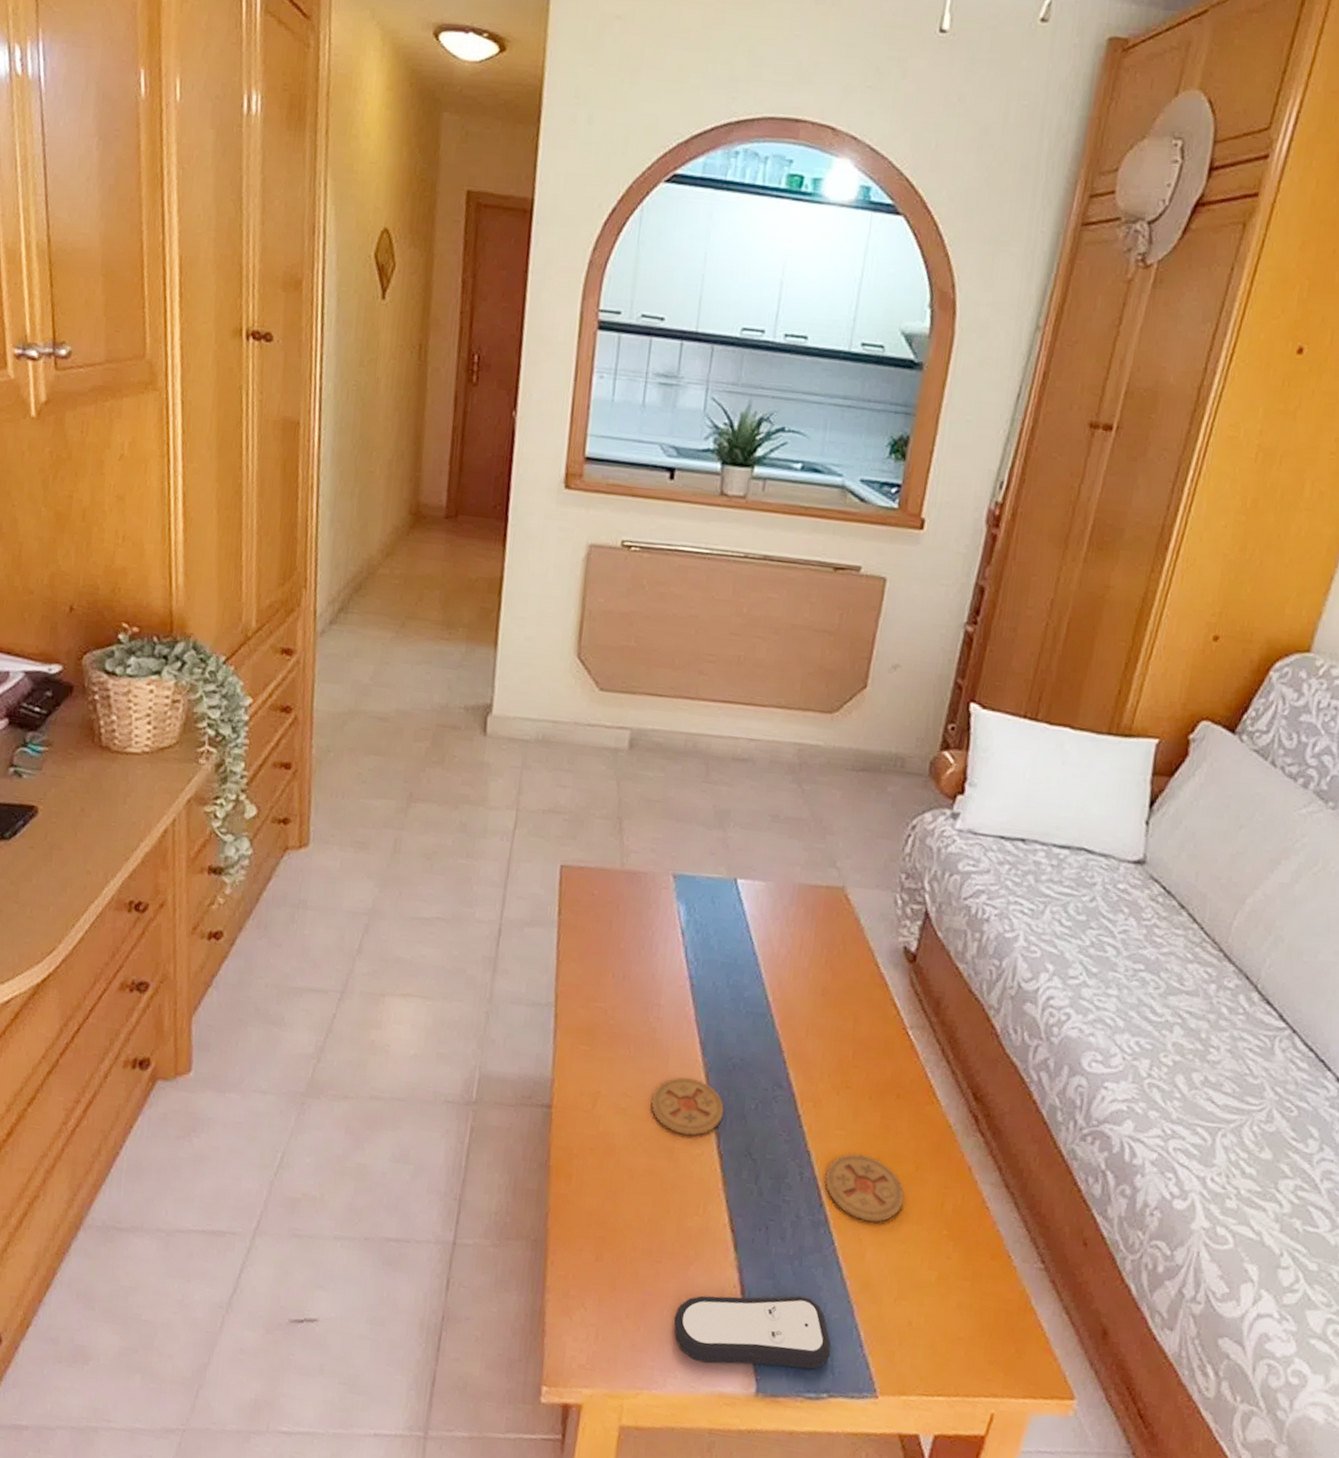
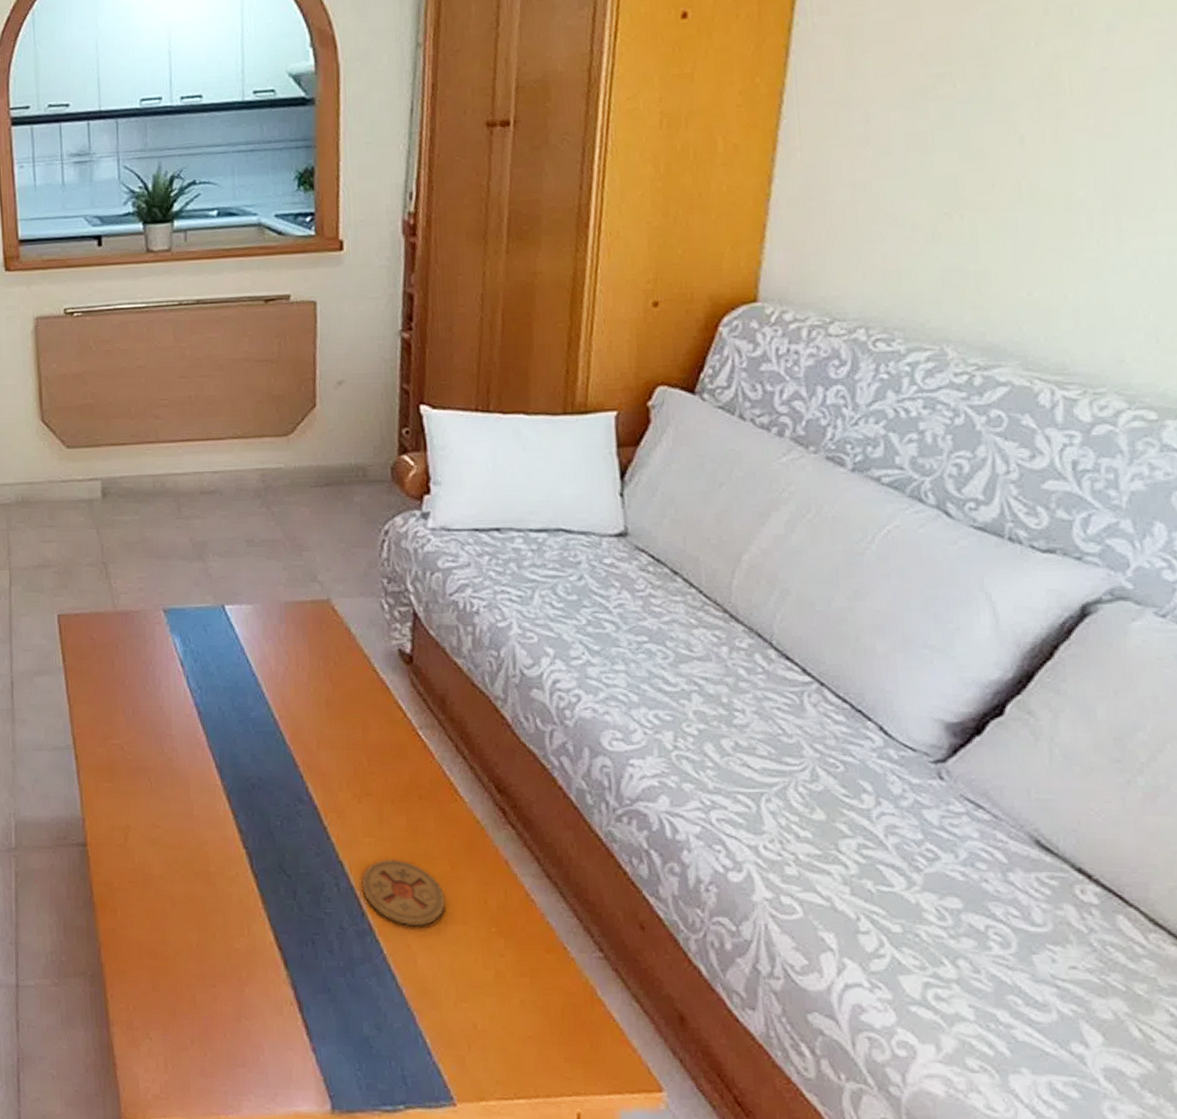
coaster: present [651,1077,724,1136] -> none [179,803,251,859]
remote control: present [673,1295,831,1369] -> none [237,1007,400,1084]

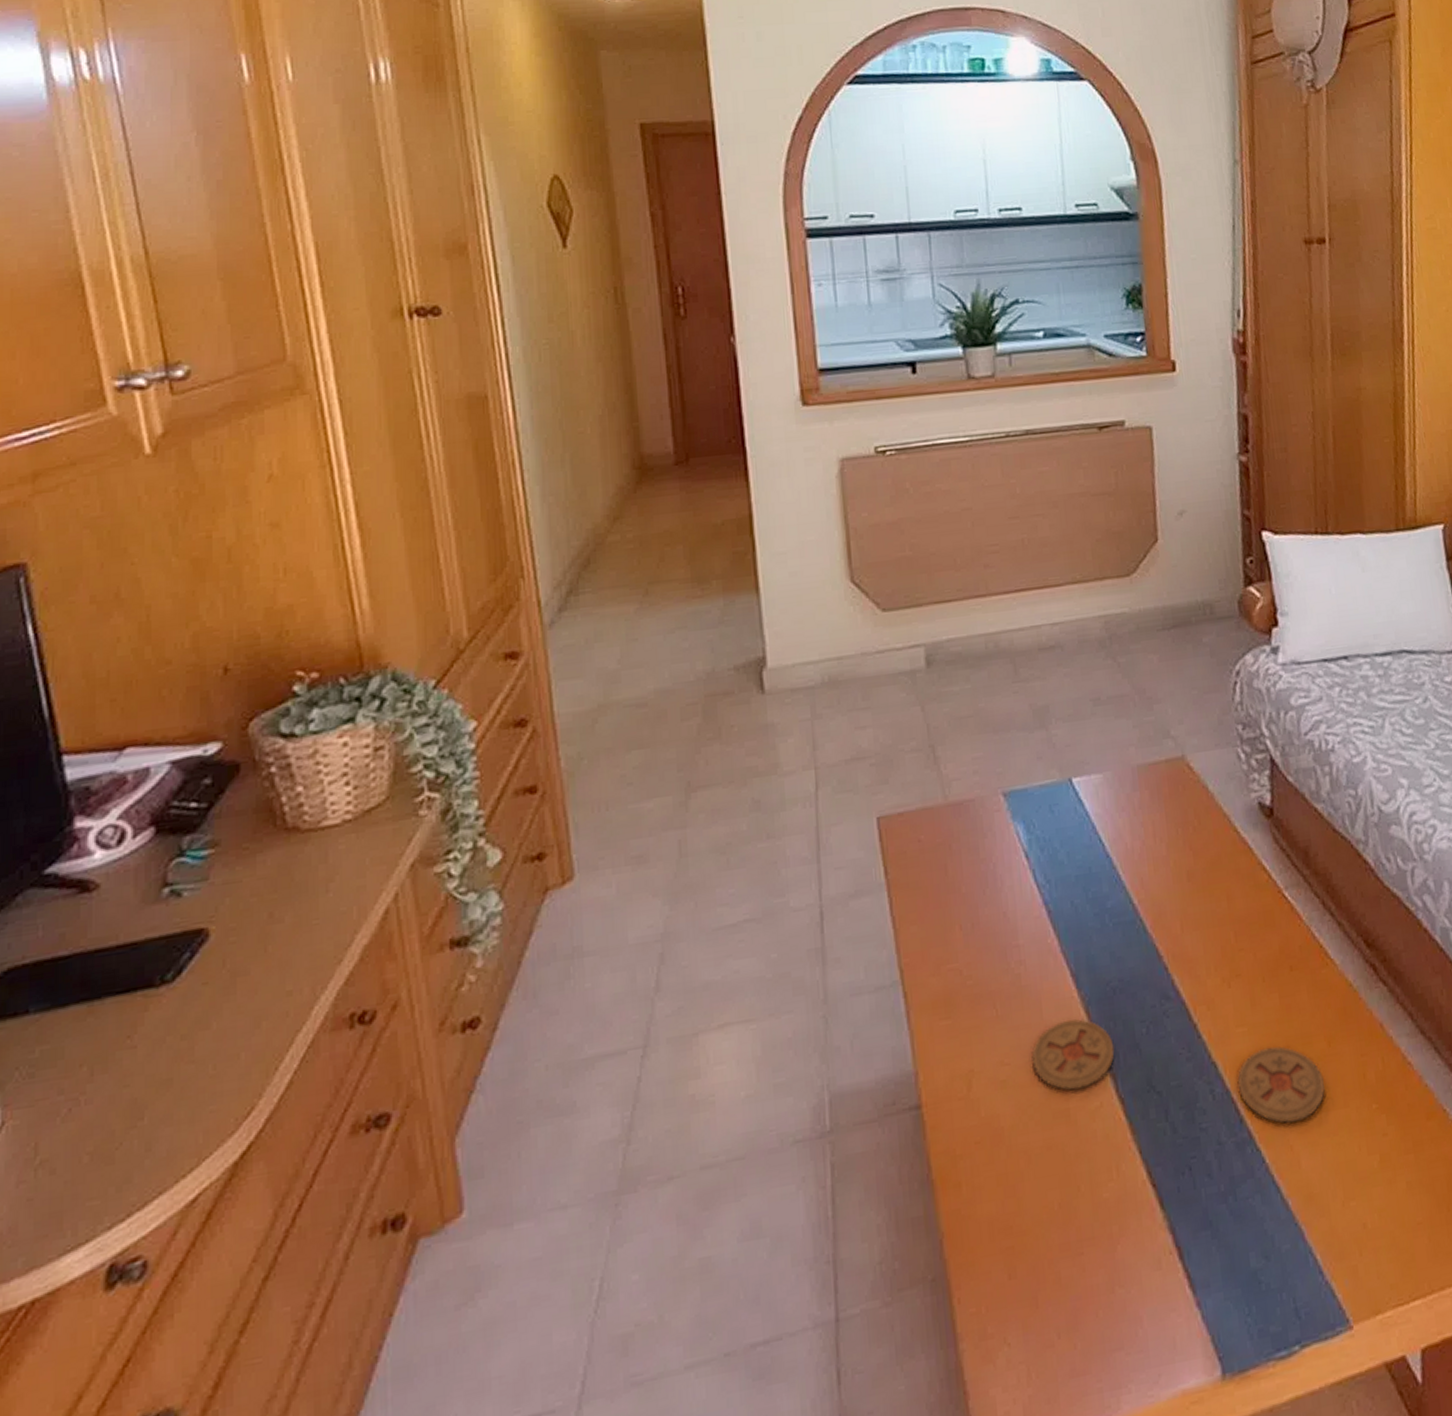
coaster: none [179,803,251,859] -> present [1032,1019,1115,1090]

